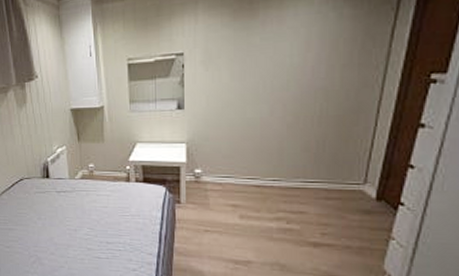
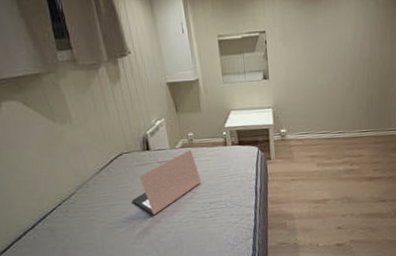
laptop: none [28,182,100,247] -> present [131,150,202,216]

